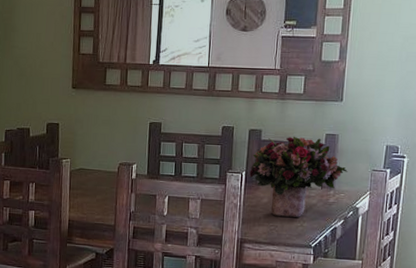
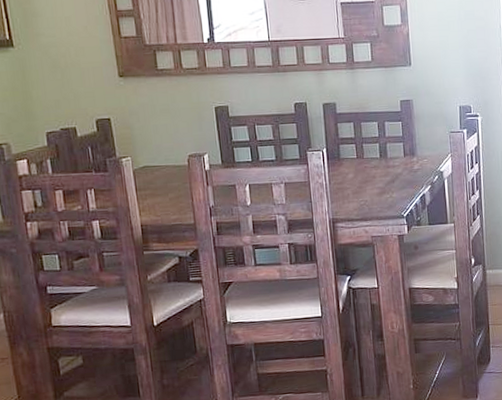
bouquet: present [249,136,348,217] -> none [330,105,427,190]

